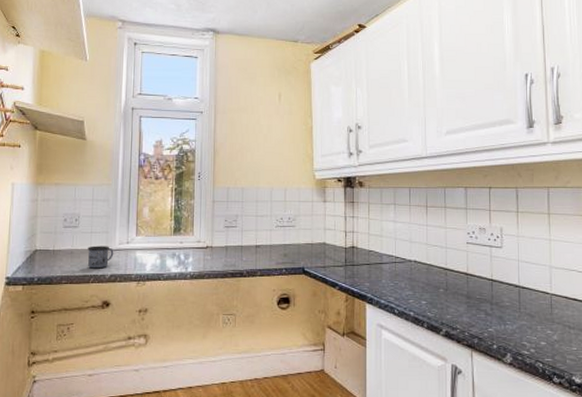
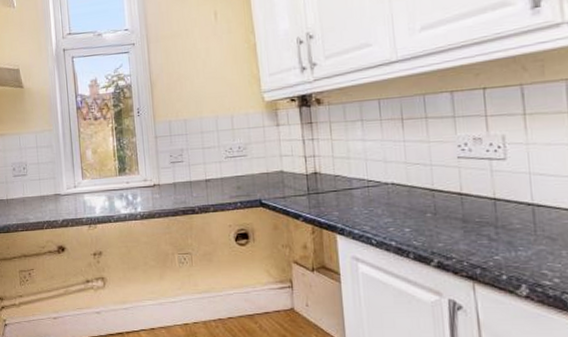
mug: present [88,246,114,269] -> none [38,191,63,215]

